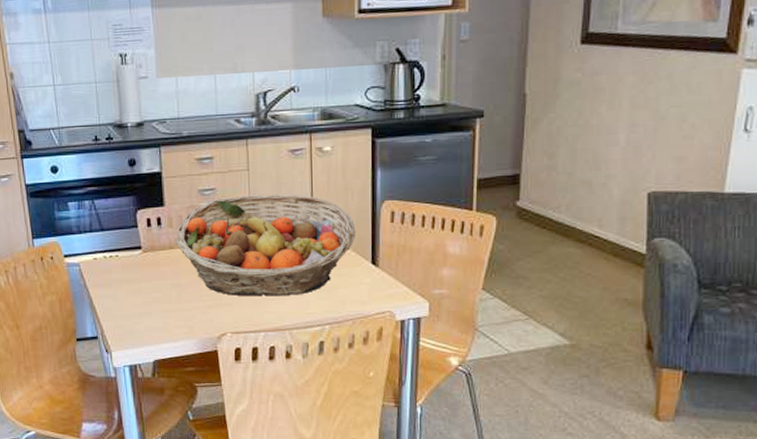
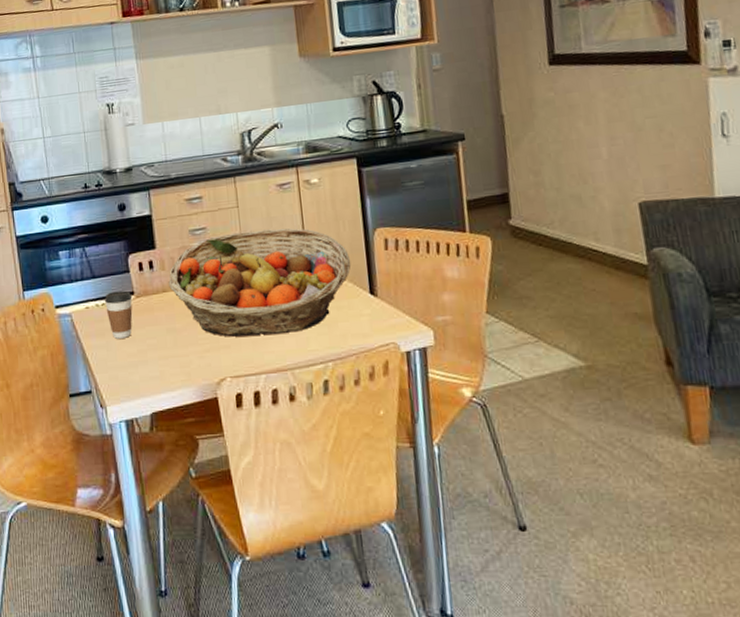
coffee cup: none [112,245,140,290] -> present [104,290,133,339]

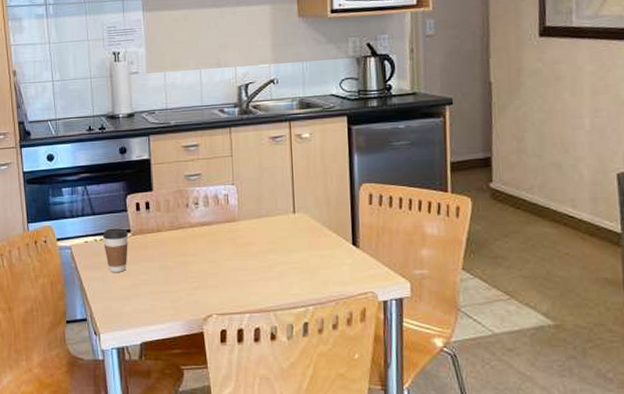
fruit basket: present [168,228,352,337] -> none [163,179,336,277]

